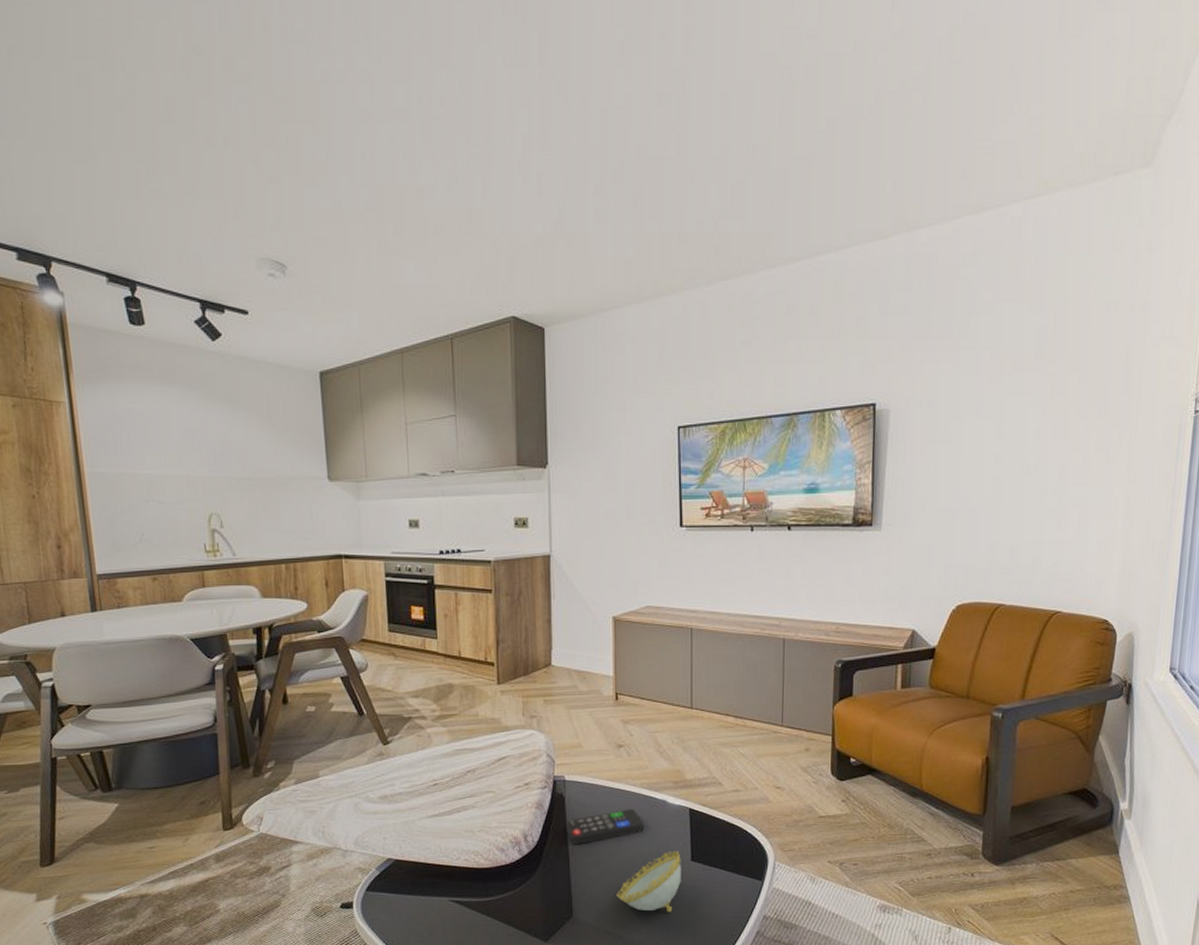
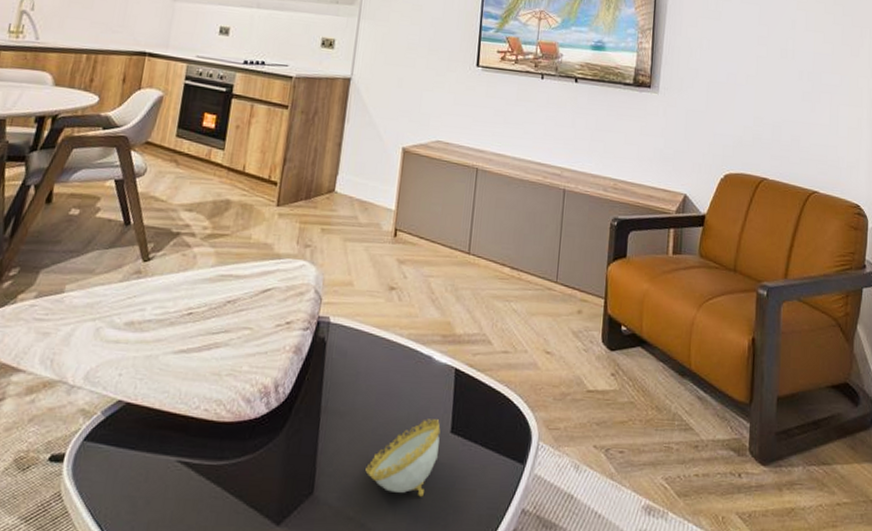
remote control: present [566,809,645,845] -> none [322,363,406,402]

